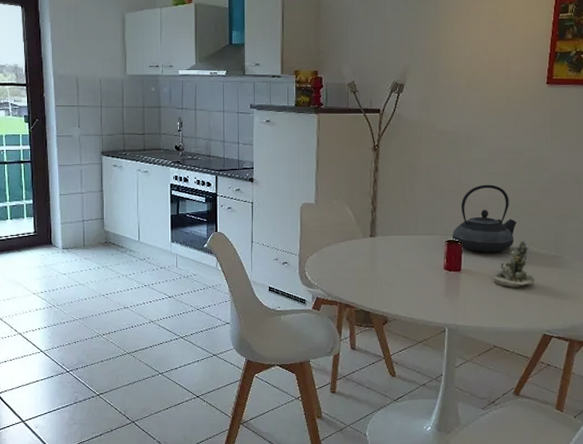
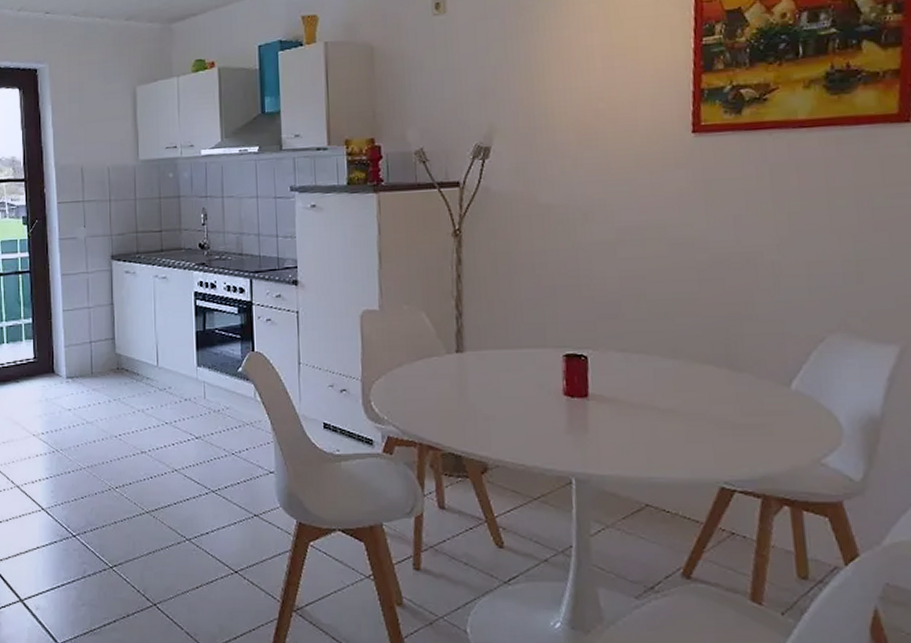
teapot: present [453,184,517,253] -> none [572,274,666,370]
succulent planter: present [494,239,534,288] -> none [637,350,700,420]

